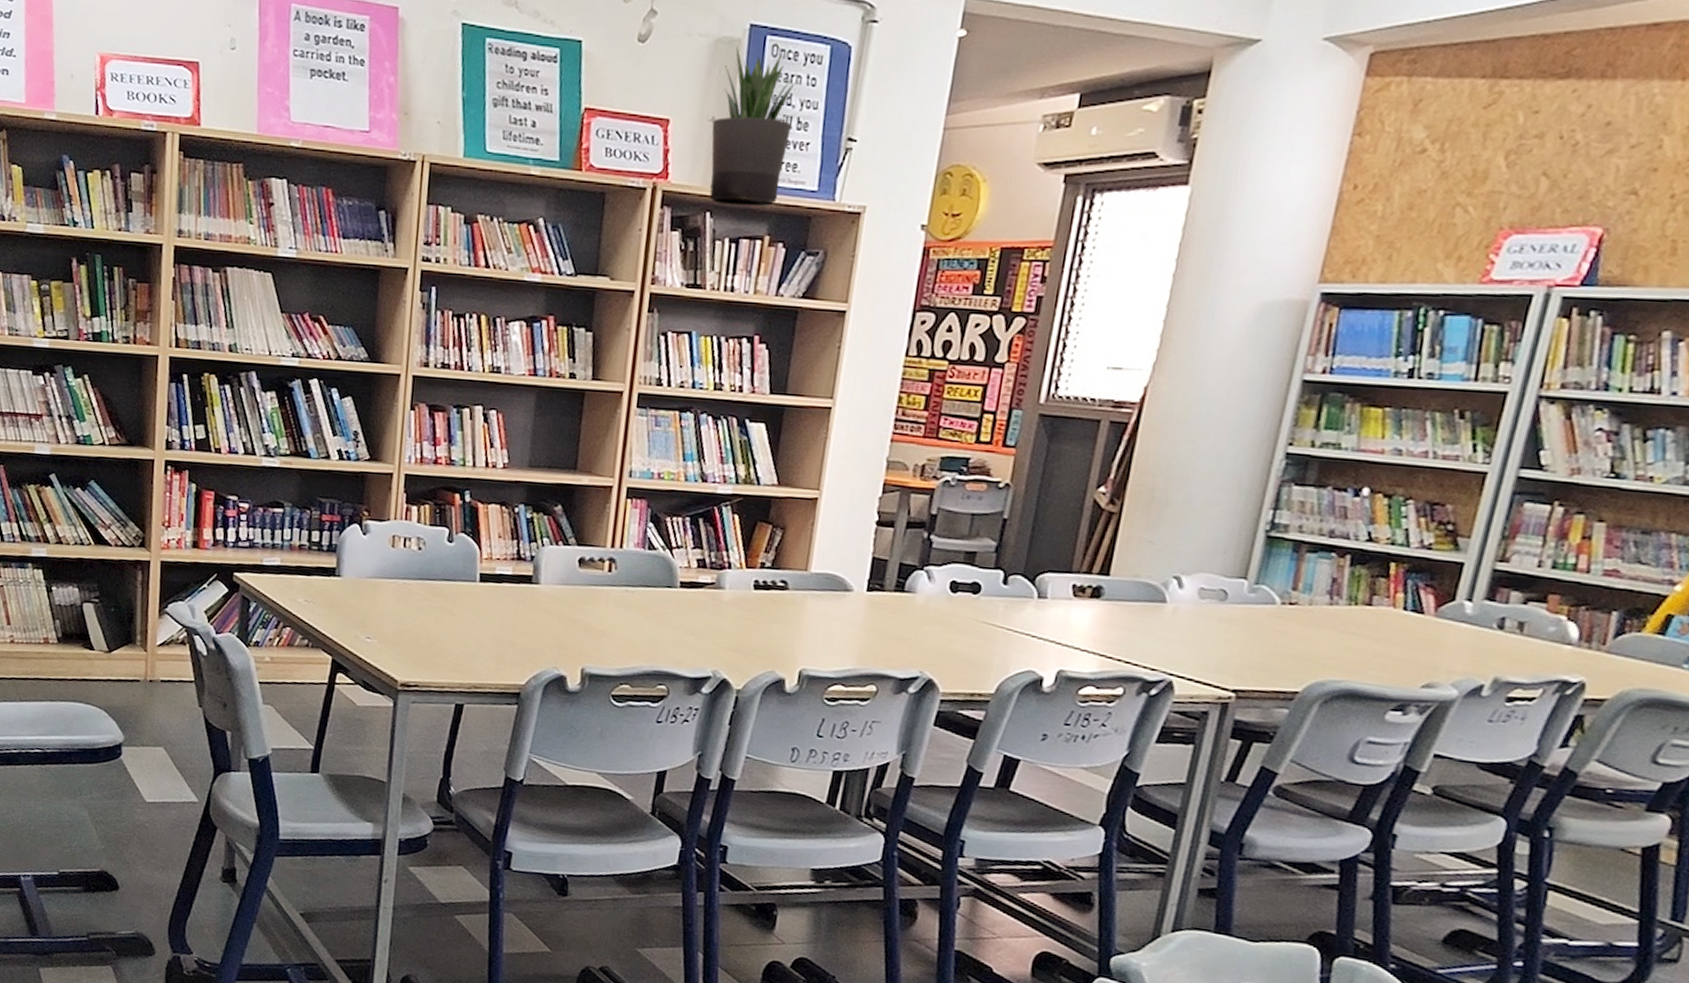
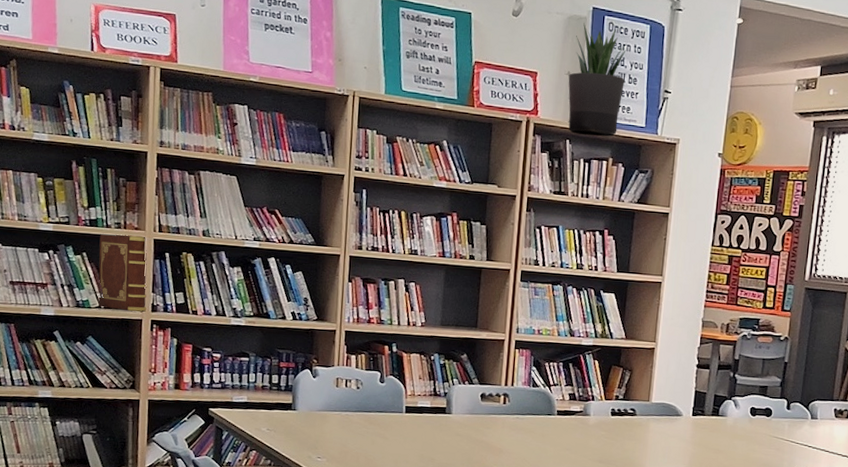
decorative book: none [102,351,161,450] -> present [98,234,147,312]

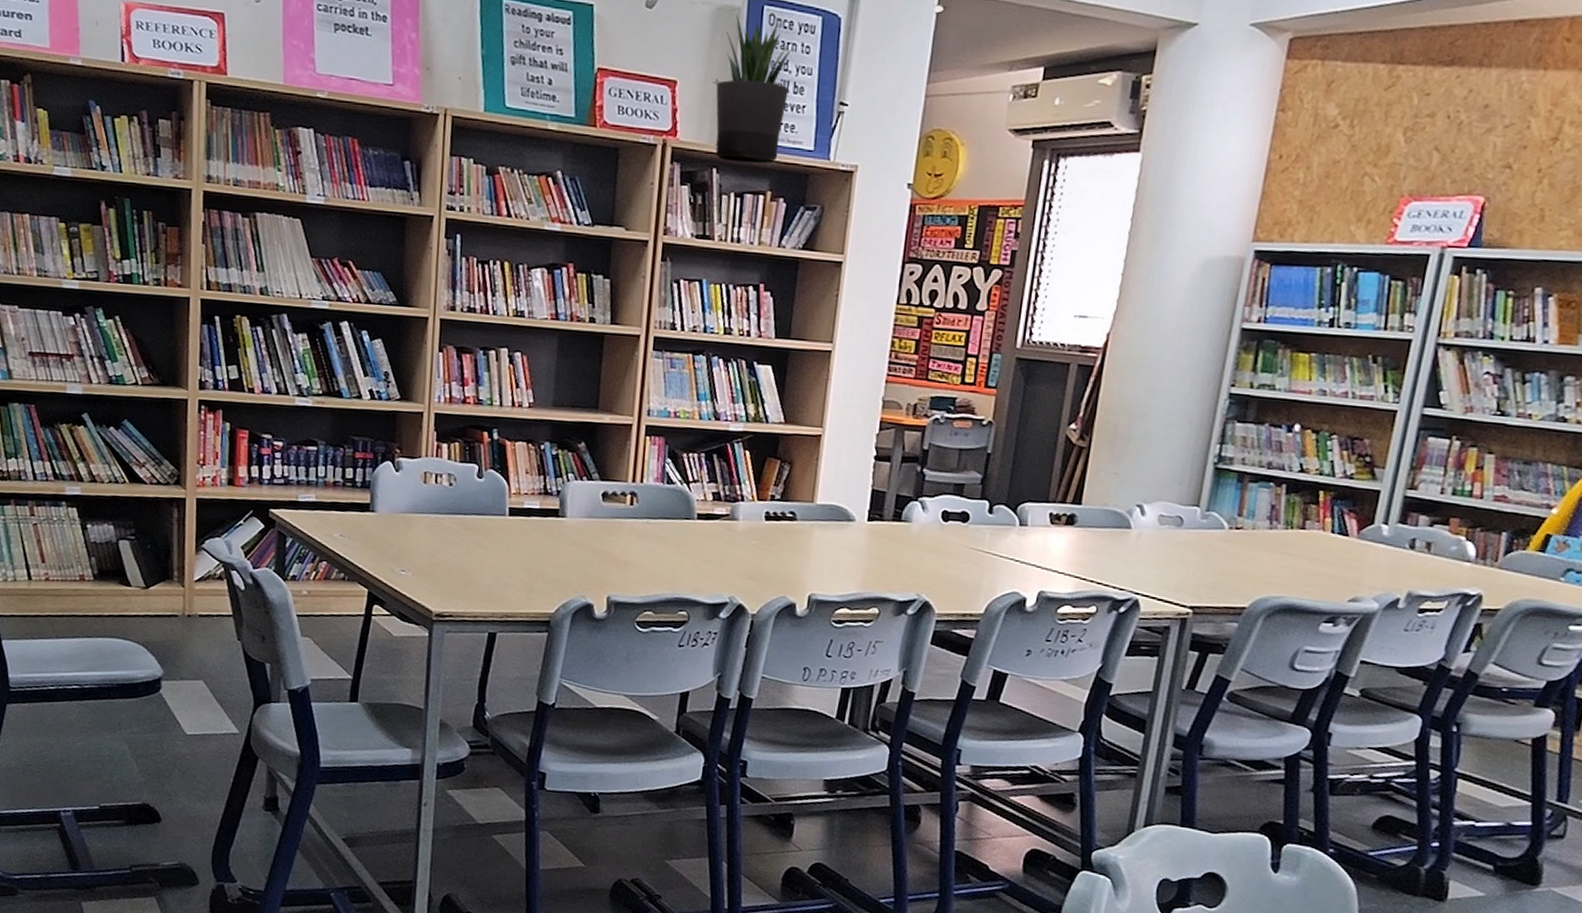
decorative book: present [98,234,147,312] -> none [134,292,193,390]

